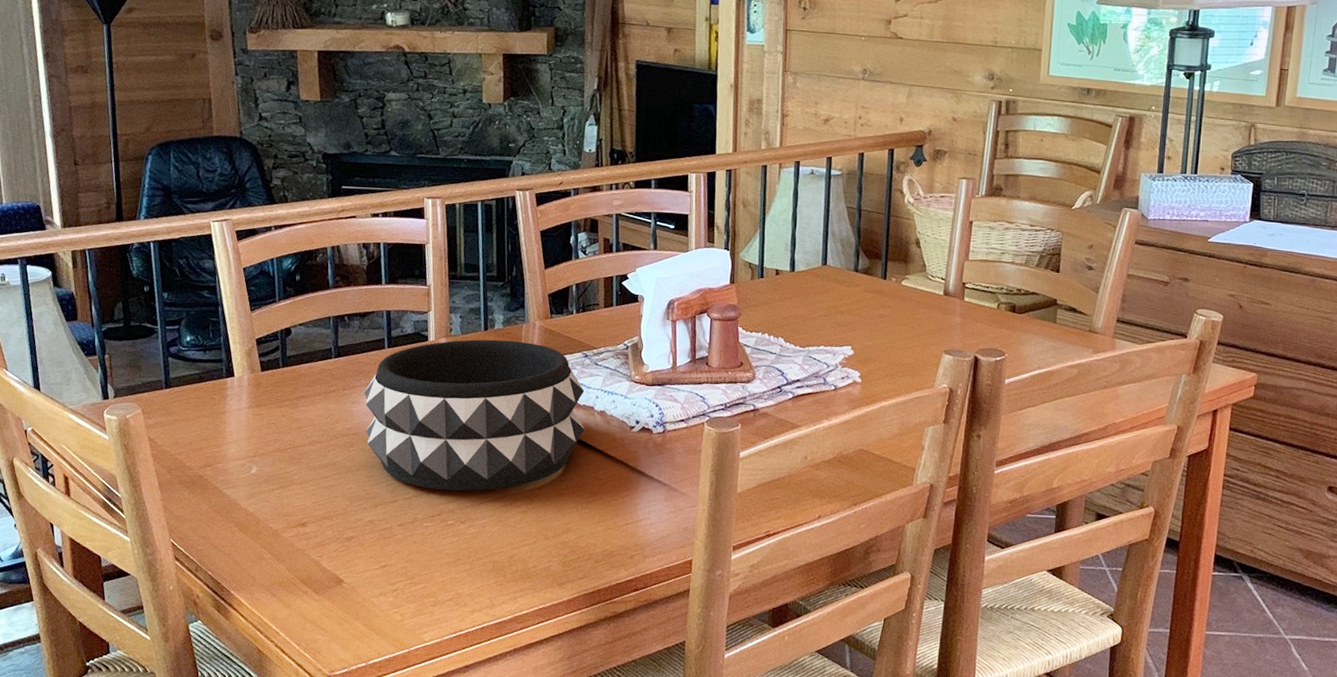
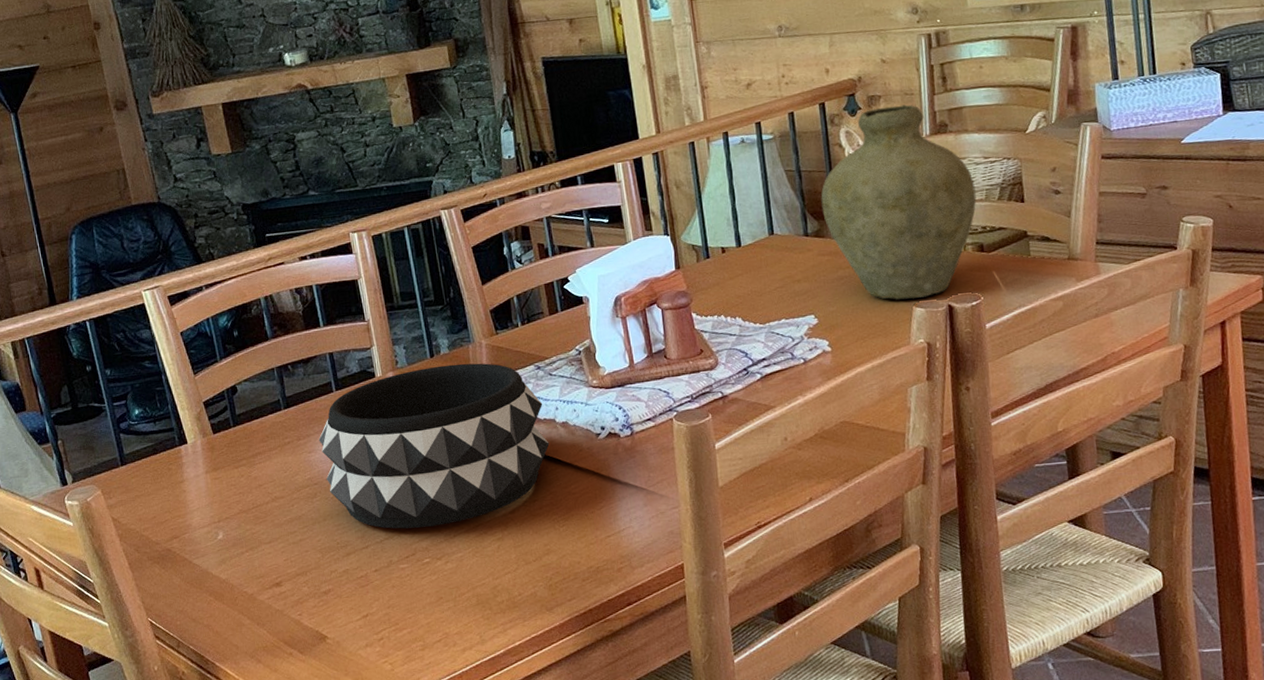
vase: none [875,162,1018,346] -> present [821,104,977,300]

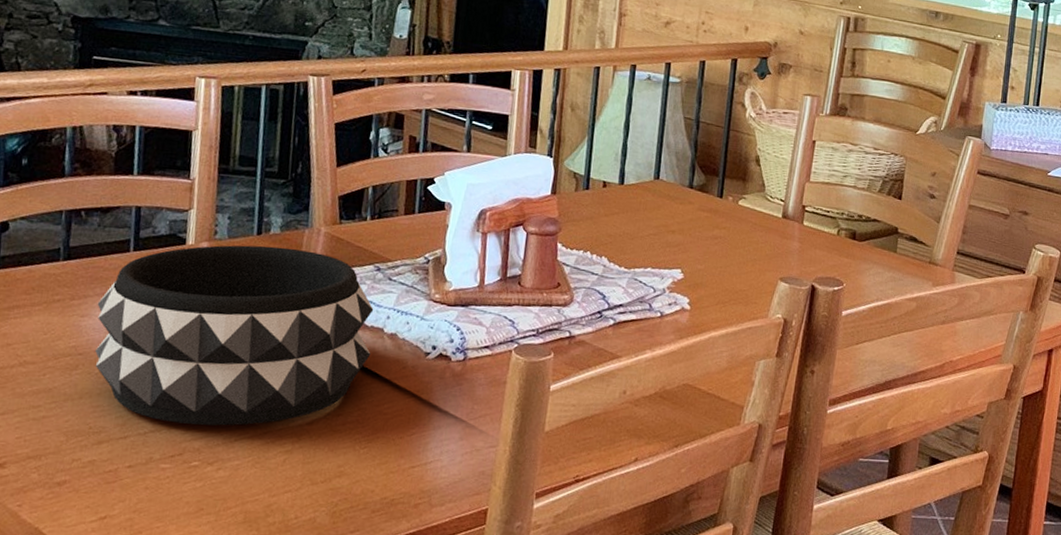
vase: present [821,104,977,300] -> none [711,76,861,273]

